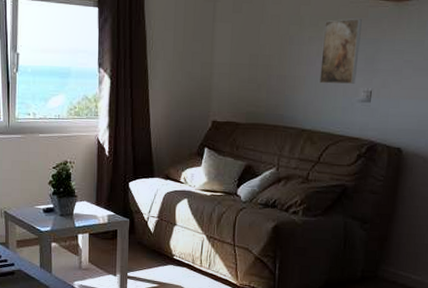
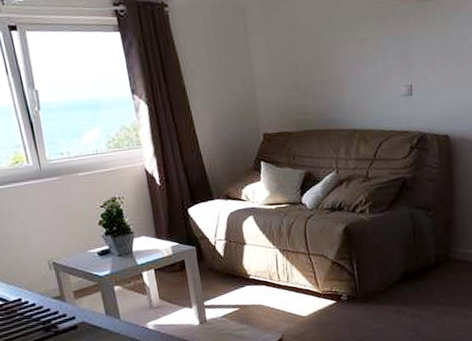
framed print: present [319,18,362,85] -> none [356,17,395,84]

